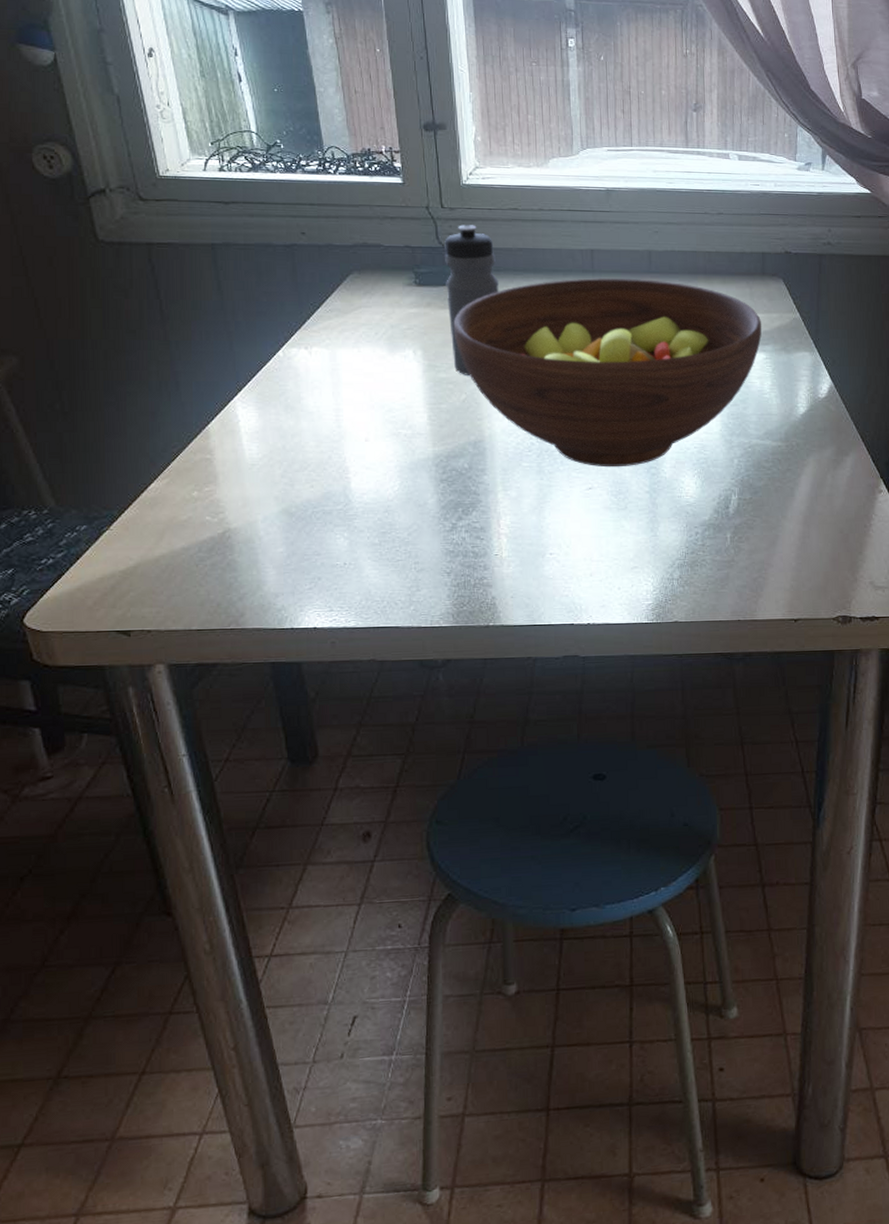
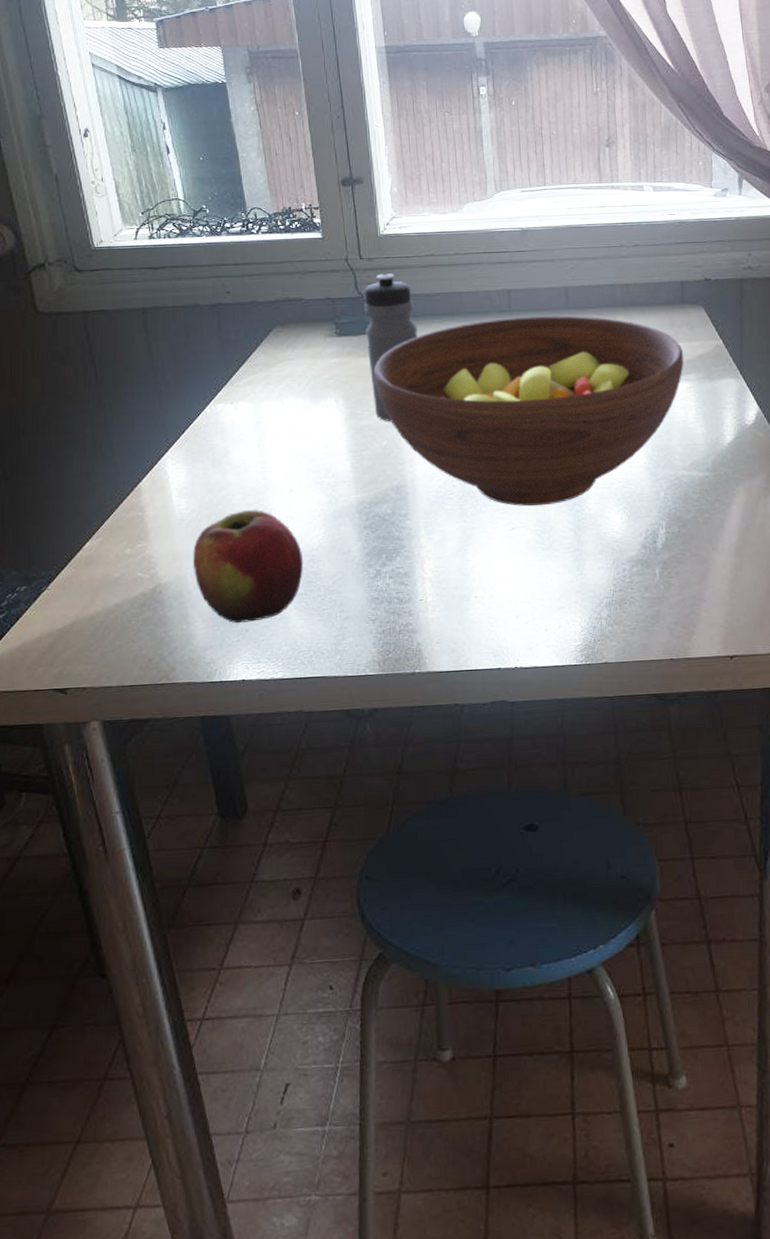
apple: none [263,458,379,571] -> present [192,510,304,623]

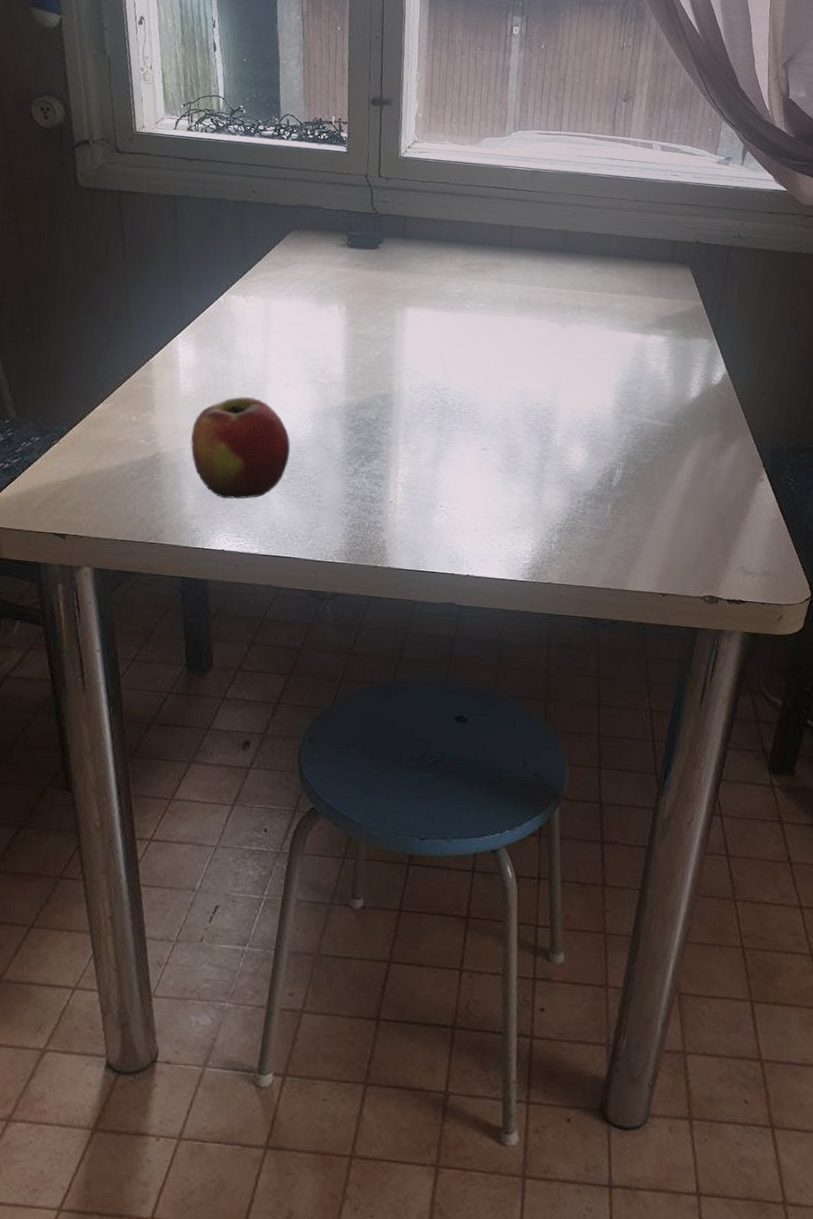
water bottle: present [364,273,418,421] -> none [373,194,423,334]
fruit bowl: present [373,315,684,507] -> none [376,252,665,432]

